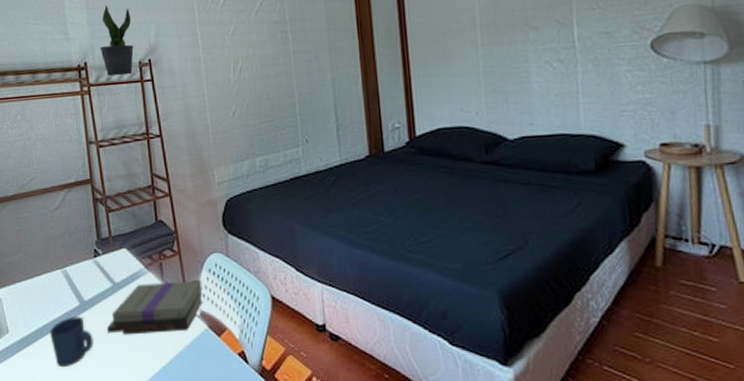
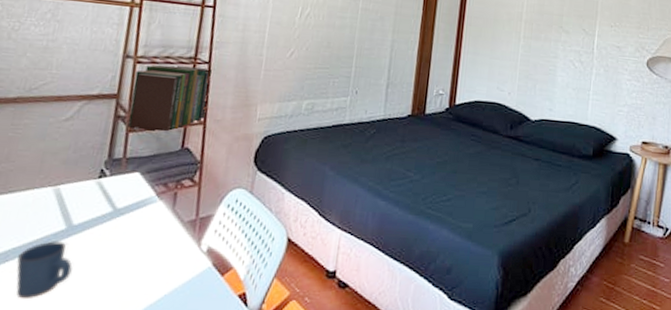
books: none [101,142,170,209] -> present [128,65,212,132]
books: present [106,280,204,335] -> none [91,212,217,268]

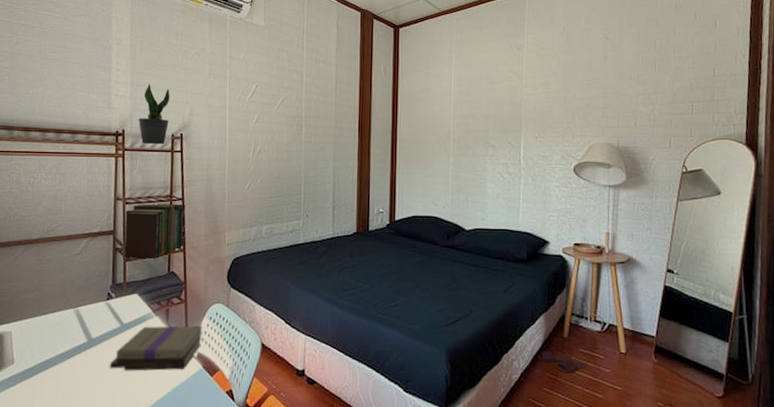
mug: present [15,241,73,300] -> none [53,352,96,398]
books: none [91,212,217,268] -> present [109,325,203,372]
slippers: none [595,257,646,282] -> present [537,351,587,373]

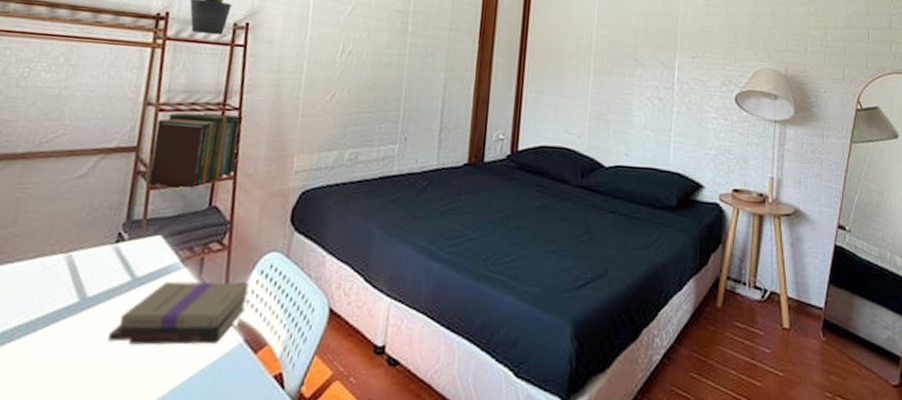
slippers: present [537,351,587,373] -> none [683,324,743,354]

